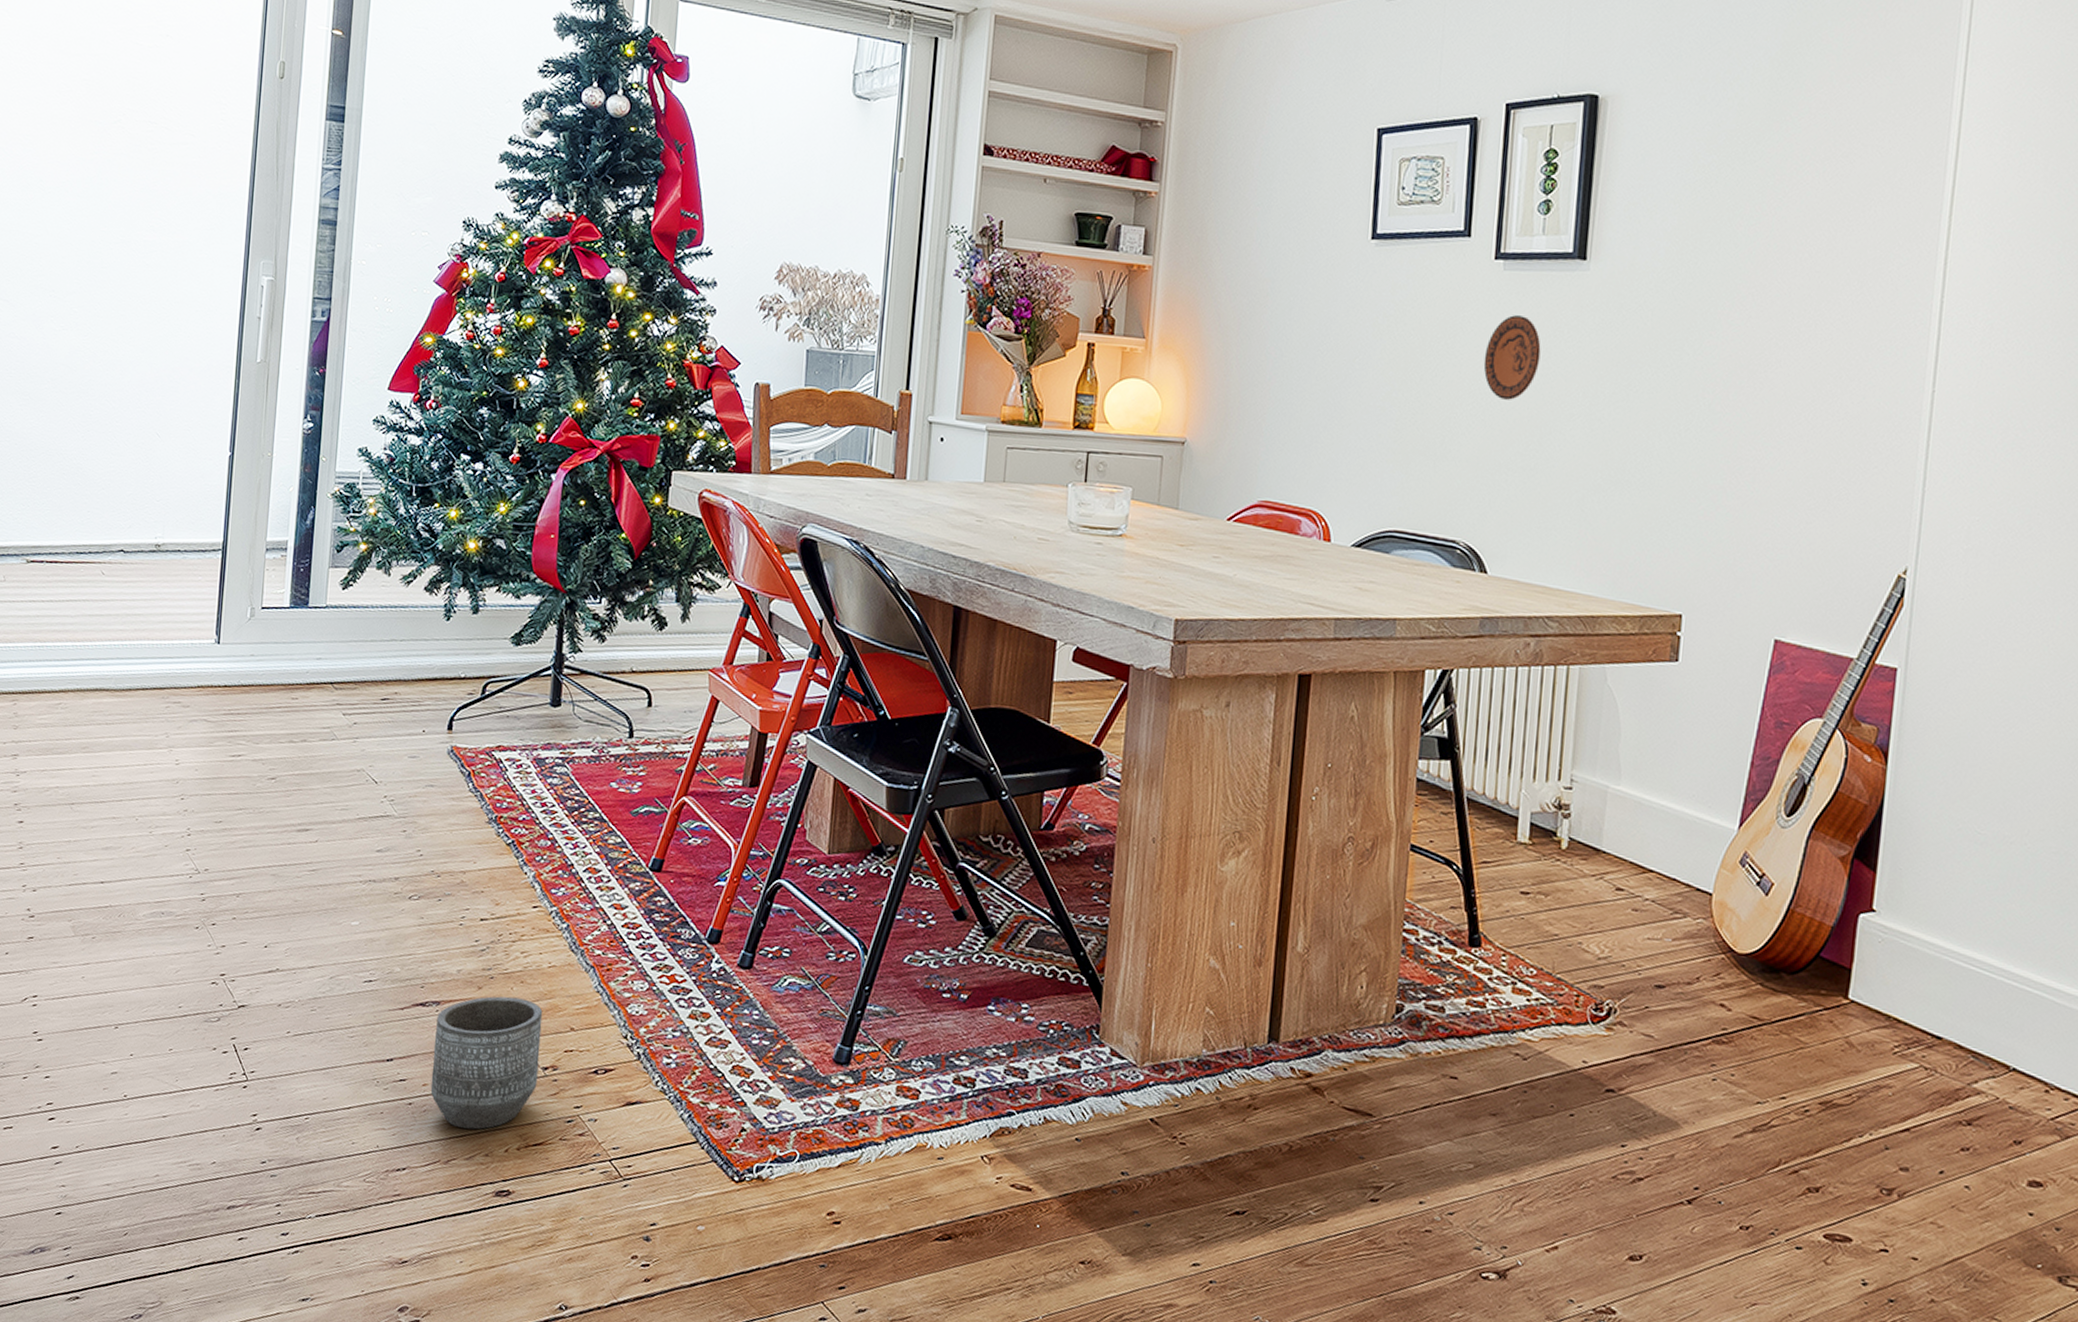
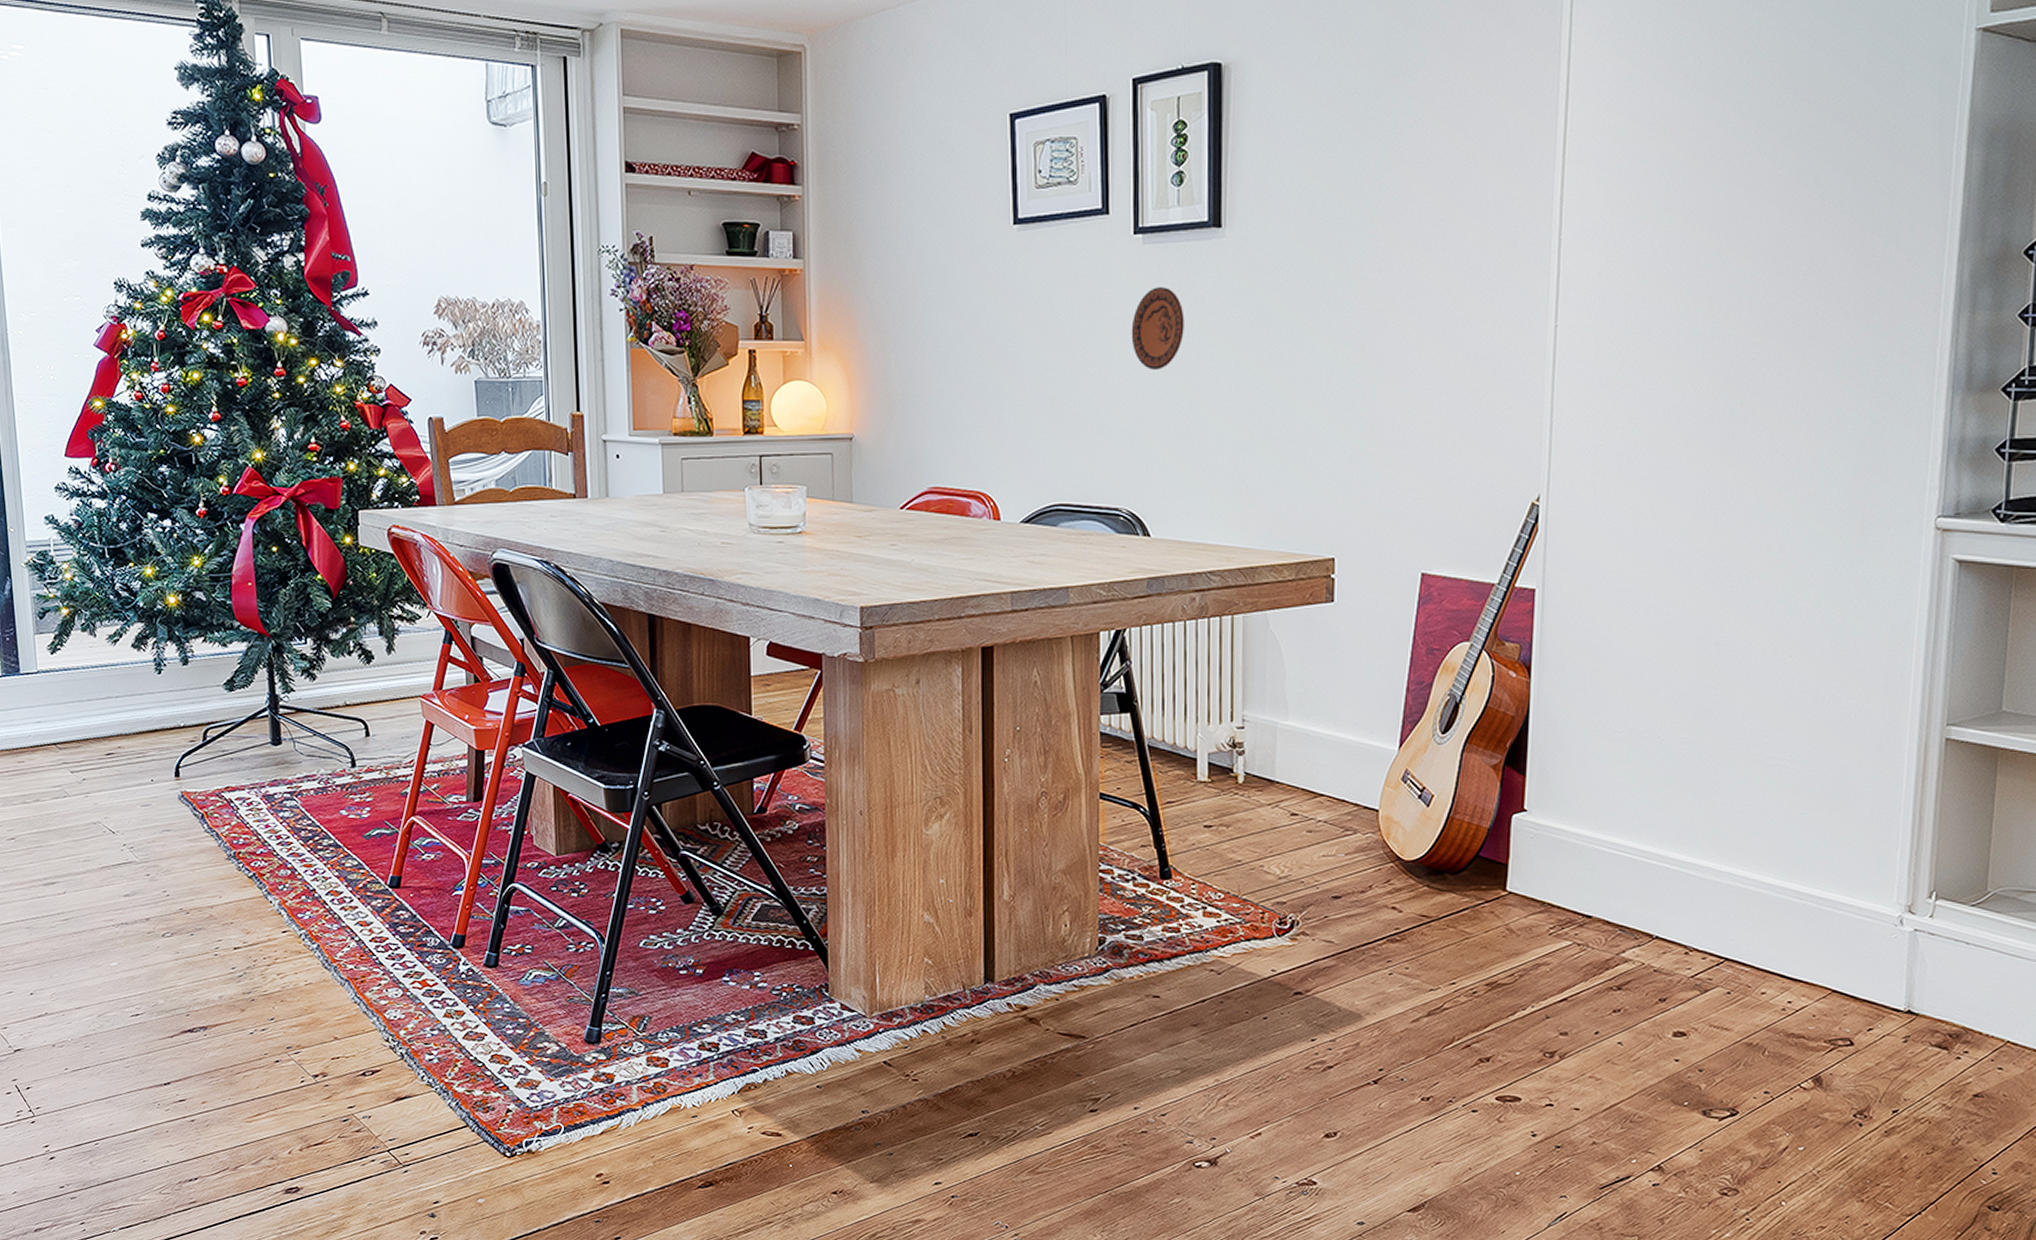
planter: present [430,996,543,1130] -> none [206,1015,310,1137]

